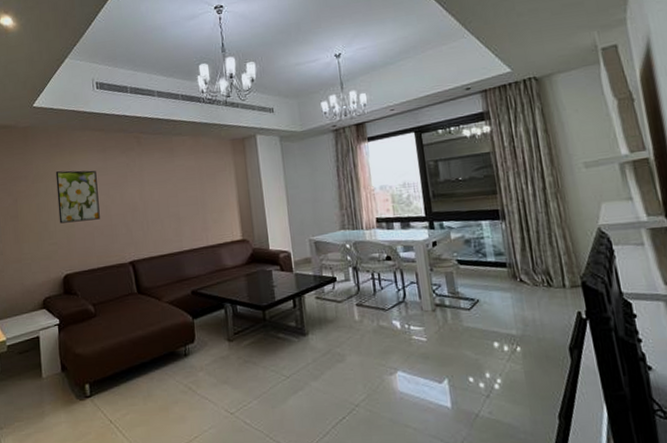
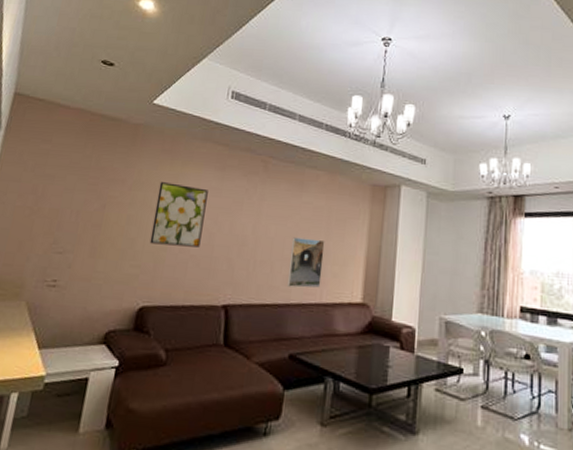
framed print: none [174,194,205,237] -> present [288,237,325,288]

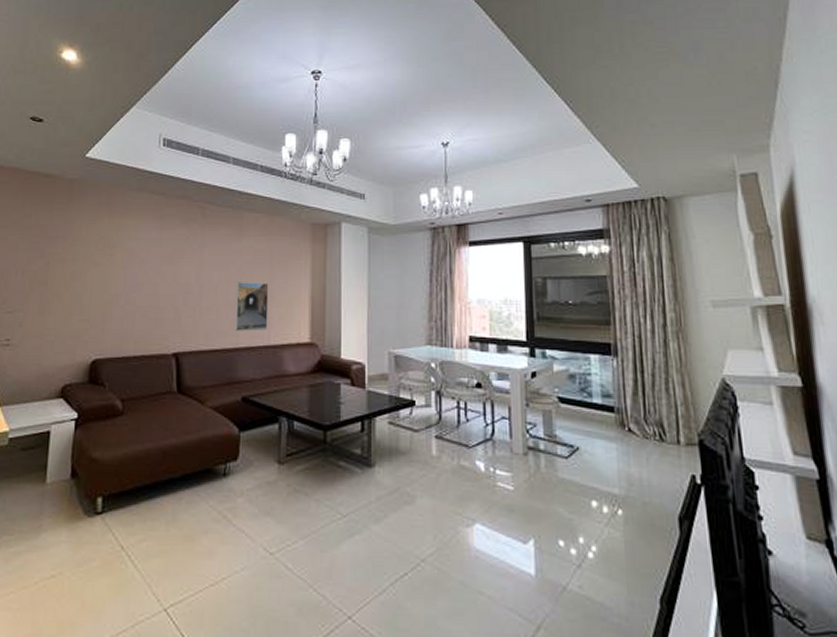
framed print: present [149,182,208,248] -> none [96,236,149,298]

